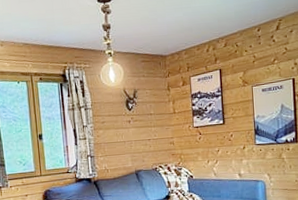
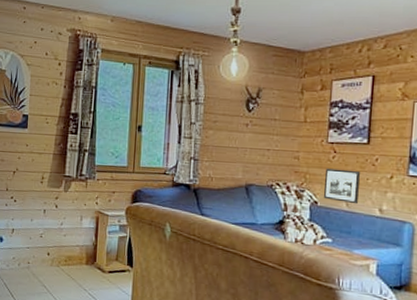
picture frame: none [195,146,222,173] -> present [324,168,361,205]

